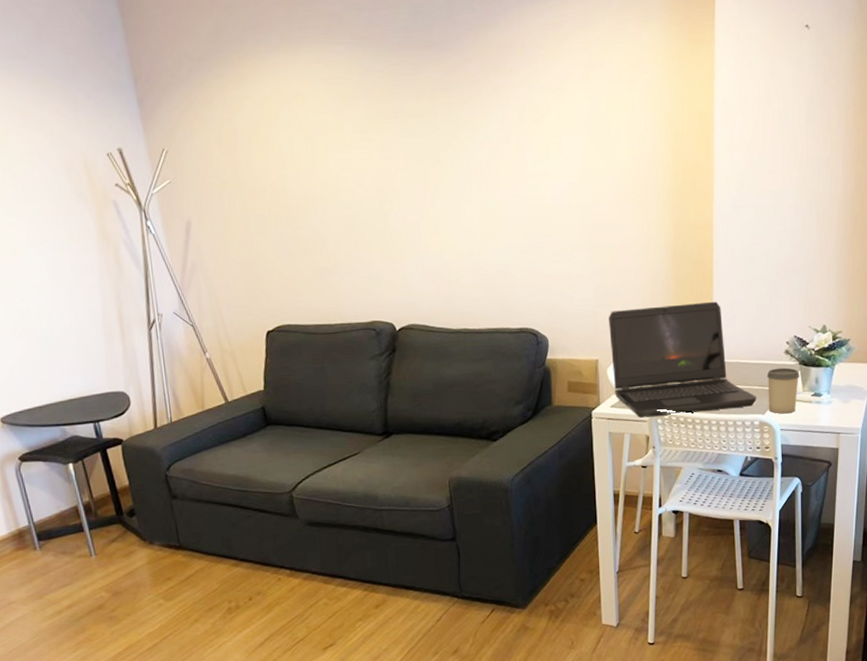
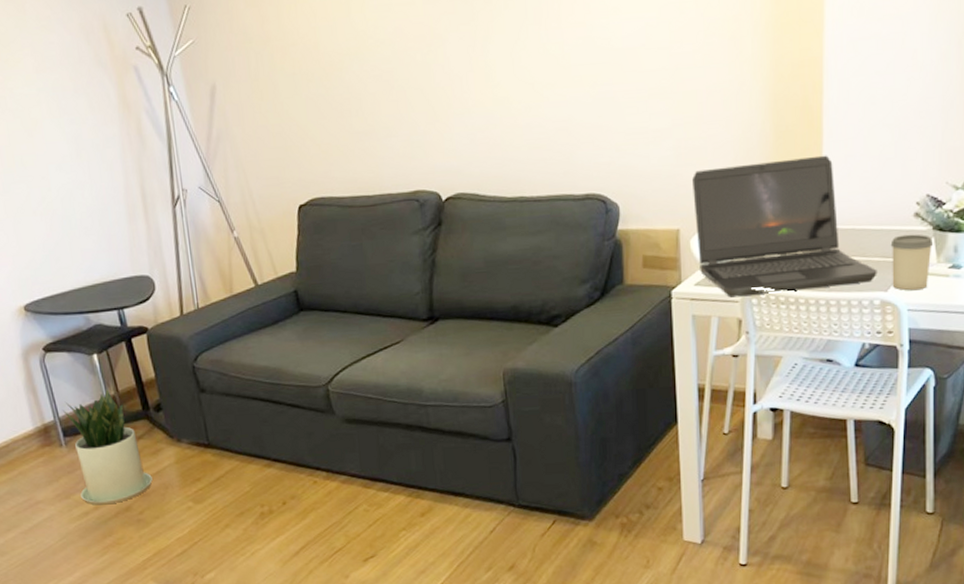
planter: none [38,496,125,604] -> present [63,389,153,505]

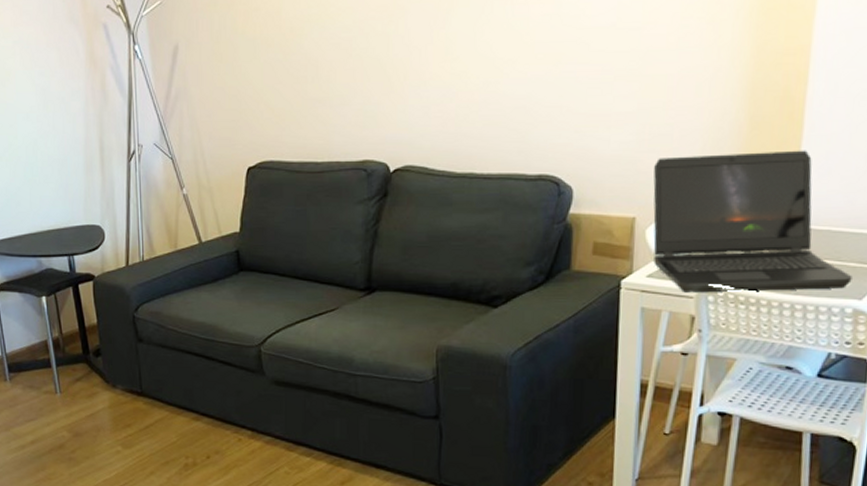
planter: present [63,389,153,505] -> none [10,331,86,441]

